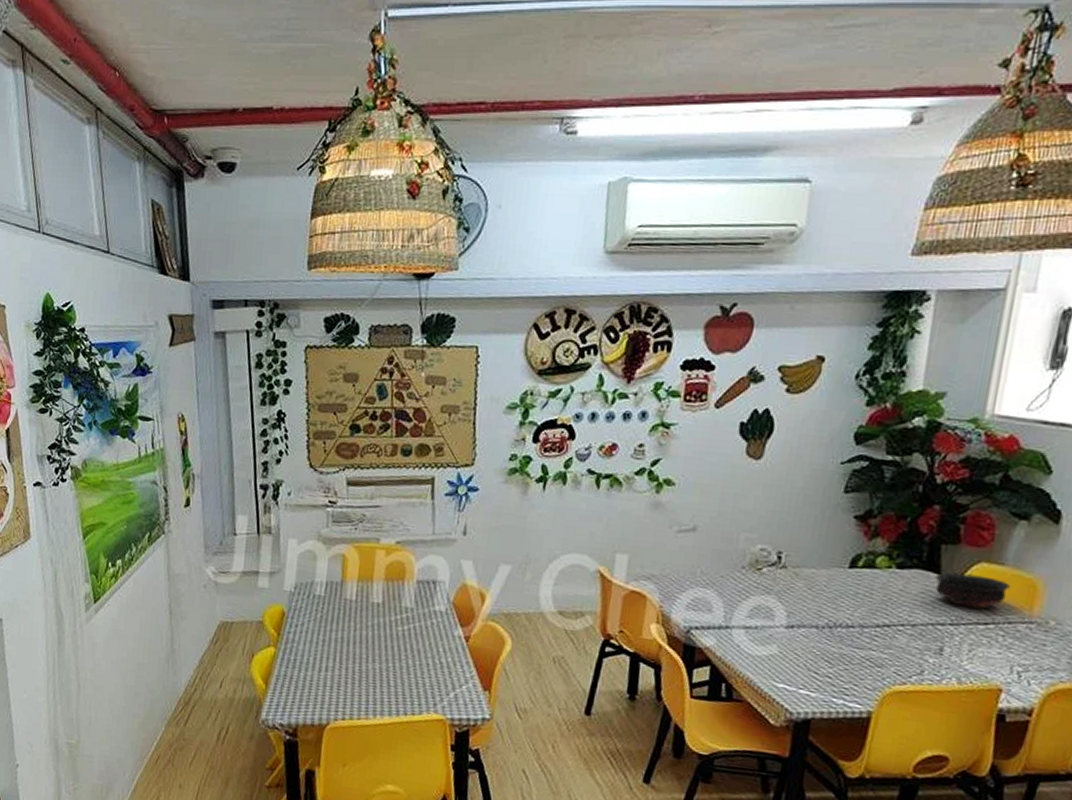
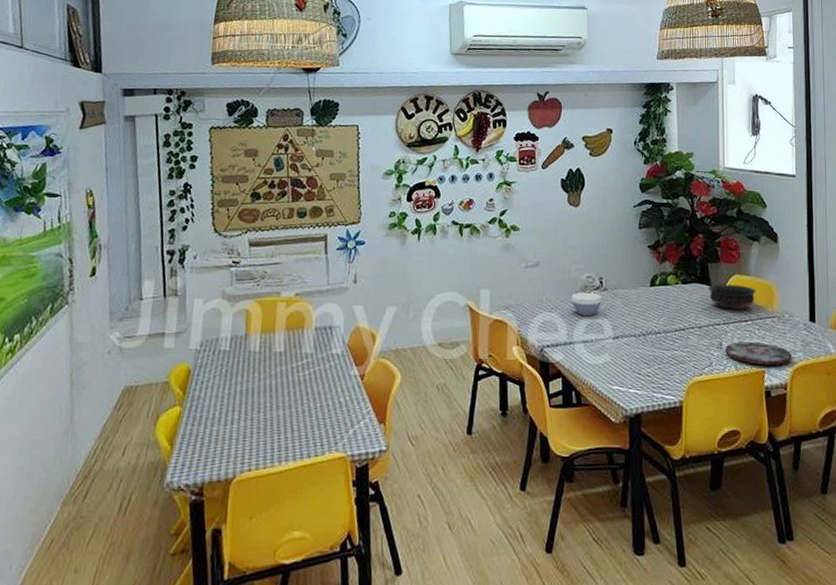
bowl: none [735,567,777,597] -> present [572,292,601,315]
plate: none [946,648,1050,684] -> present [725,342,792,365]

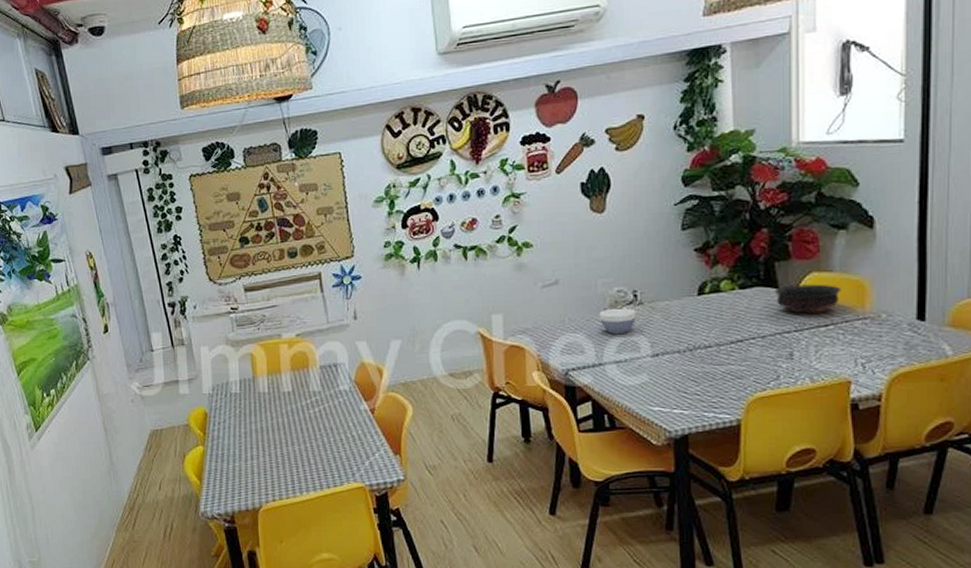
plate: present [725,342,792,365] -> none [797,349,890,374]

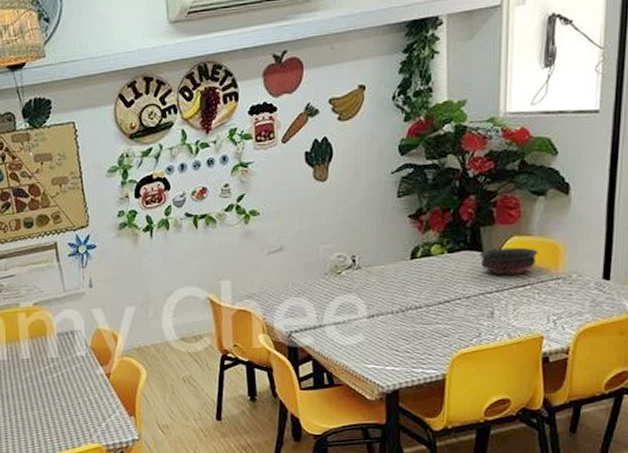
bowl: present [599,308,636,334] -> none [321,272,354,297]

